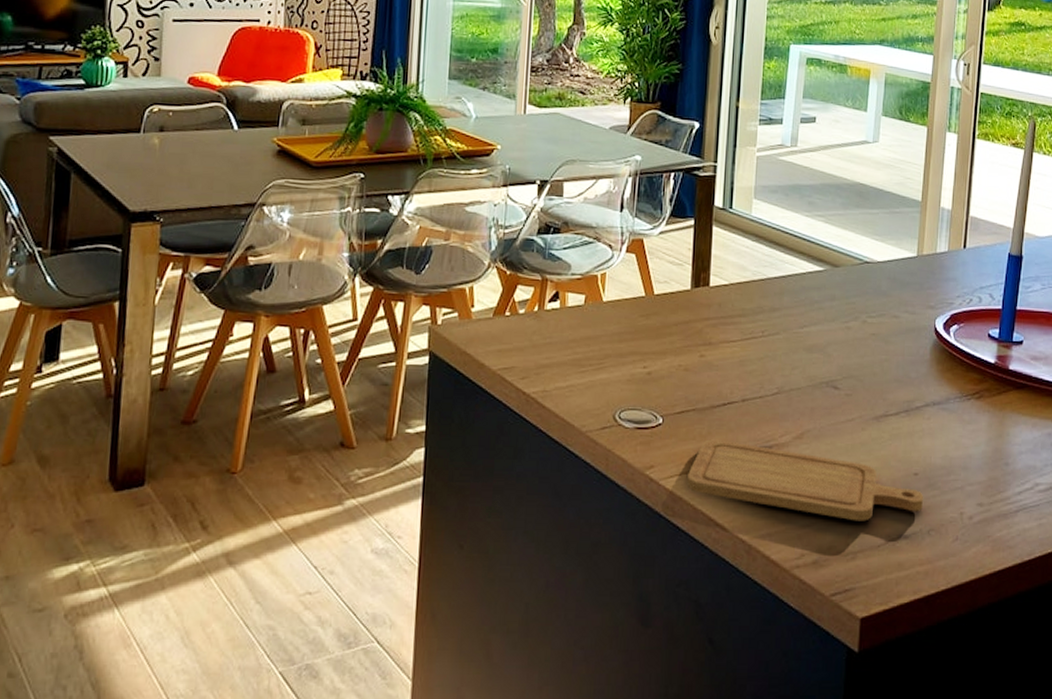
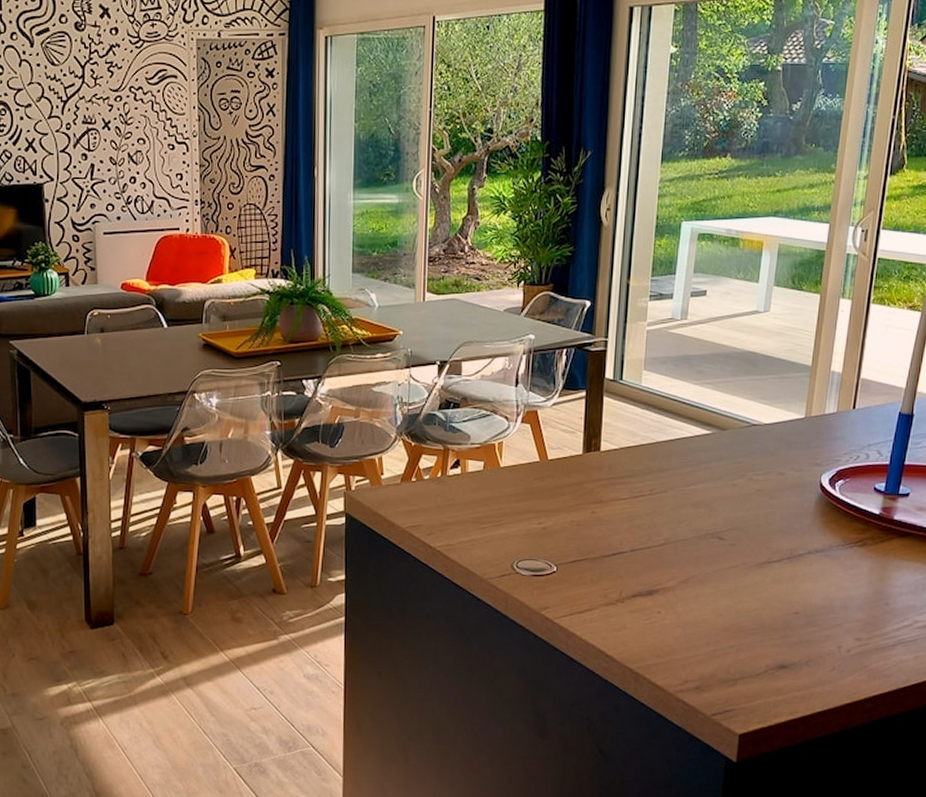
chopping board: present [687,439,924,522] -> none [580,584,804,654]

